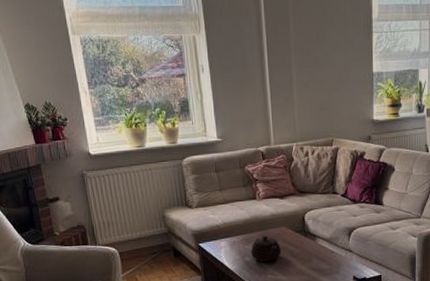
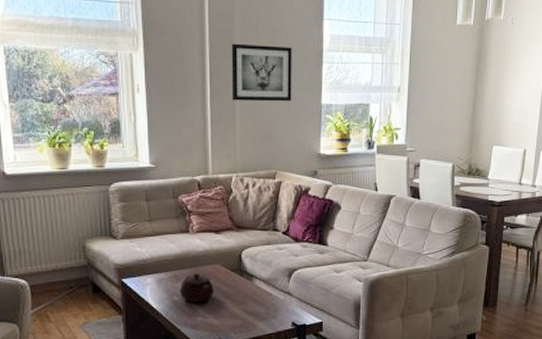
wall art: none [286,19,345,75] -> present [231,43,292,102]

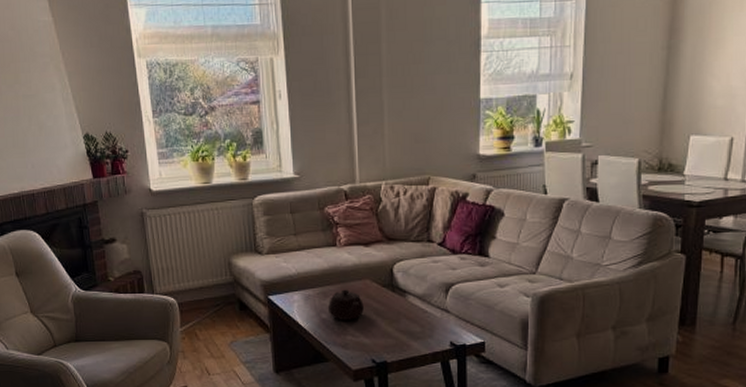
wall art: present [231,43,292,102] -> none [377,37,446,102]

